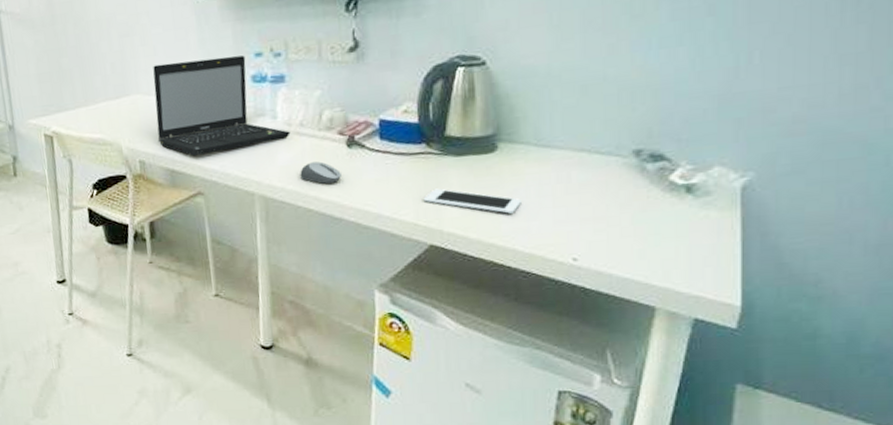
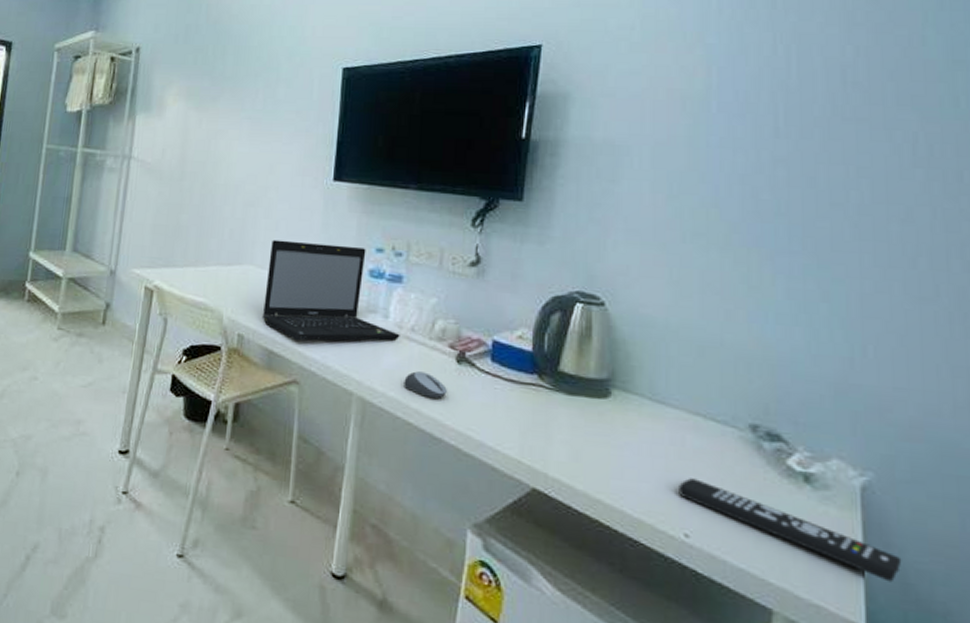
cell phone: present [423,188,521,214] -> none [530,425,632,469]
remote control: none [566,209,778,265] -> present [679,478,902,583]

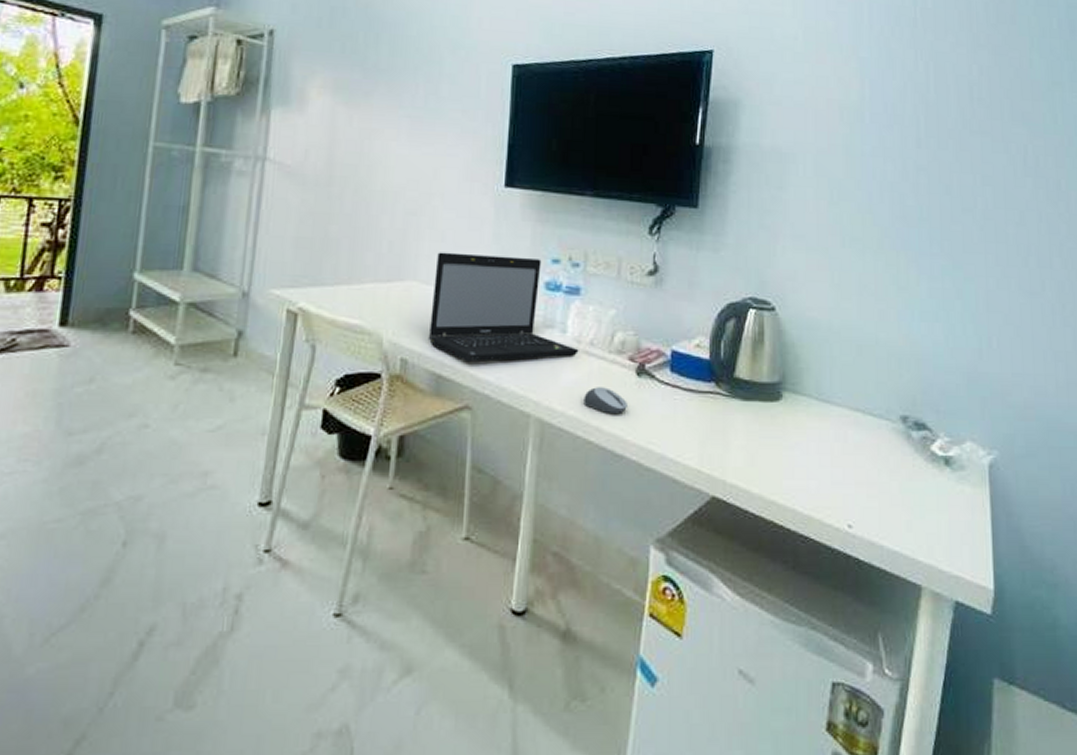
remote control: present [679,478,902,583] -> none [842,471,1020,547]

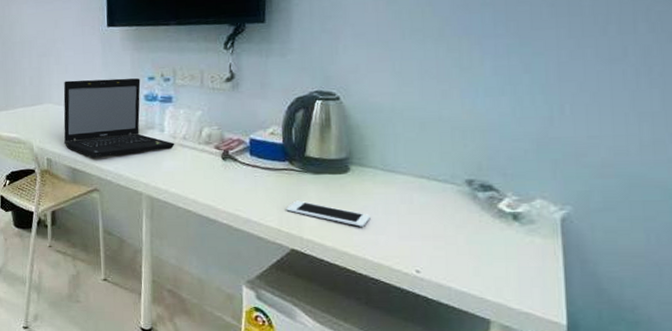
computer mouse: present [583,387,627,415] -> none [181,170,217,190]
cell phone: none [708,433,802,469] -> present [286,200,370,227]

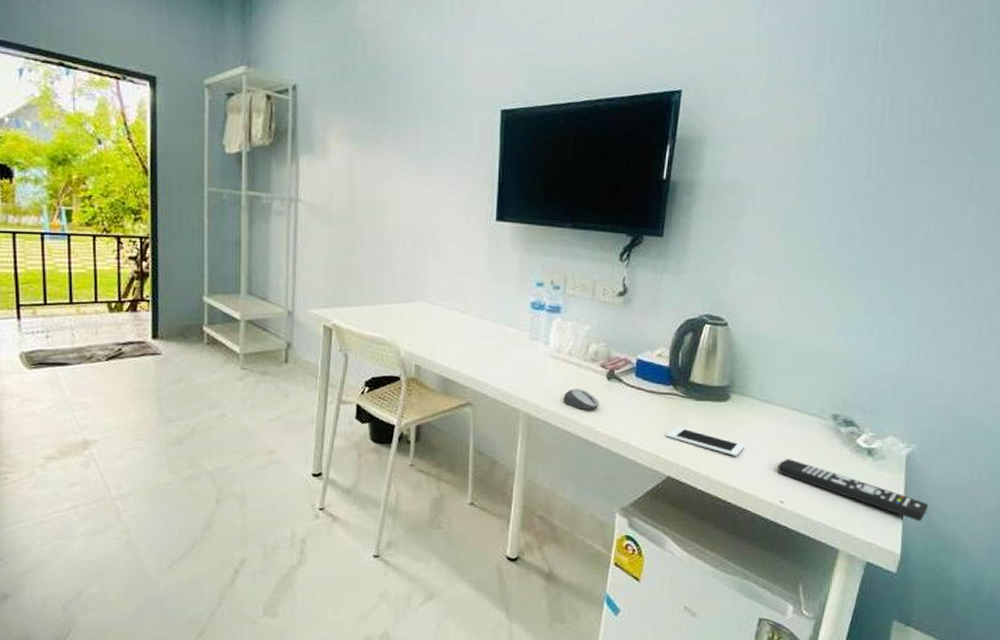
laptop: present [63,78,175,159] -> none [436,277,559,369]
computer mouse: none [181,170,217,190] -> present [563,389,599,411]
remote control: none [409,227,597,289] -> present [777,459,929,522]

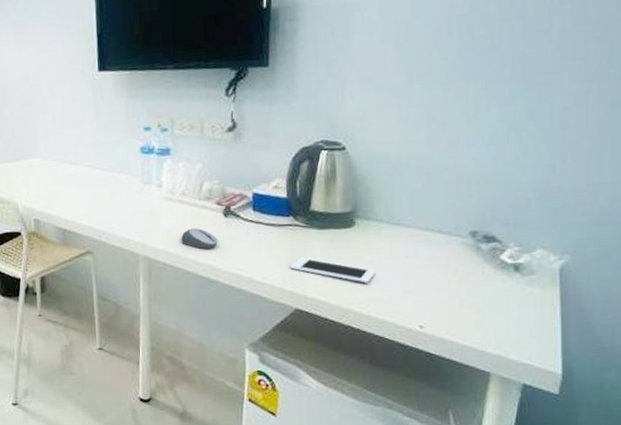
remote control: present [777,459,929,522] -> none [414,281,591,338]

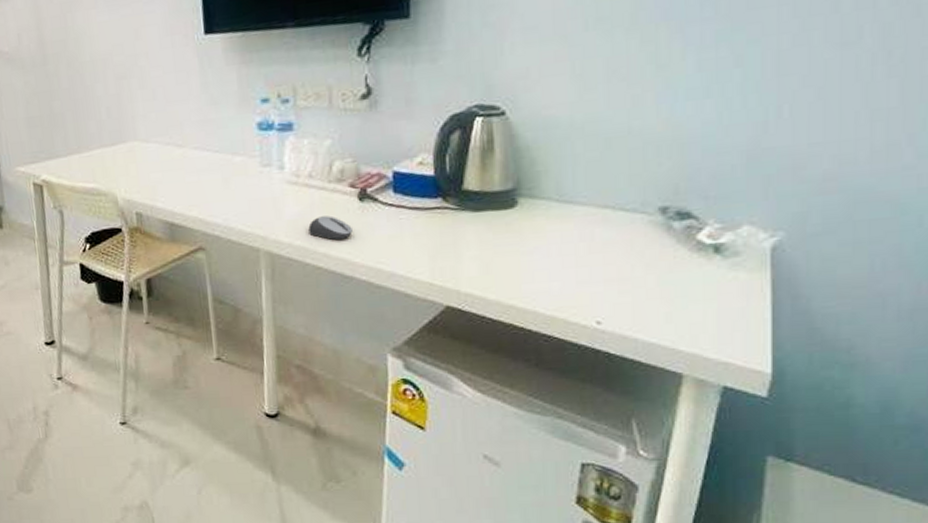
cell phone: present [290,257,375,283] -> none [439,245,543,274]

